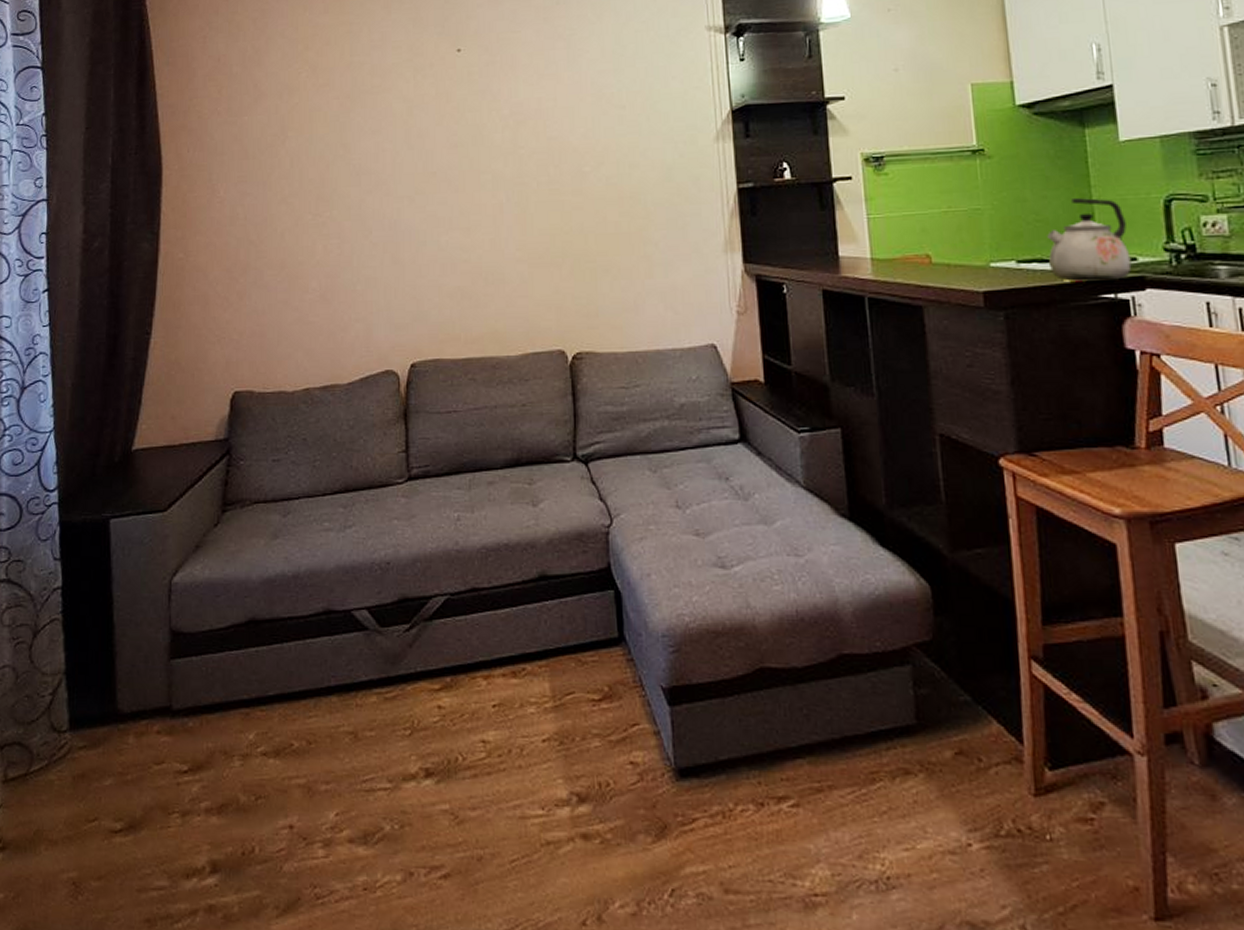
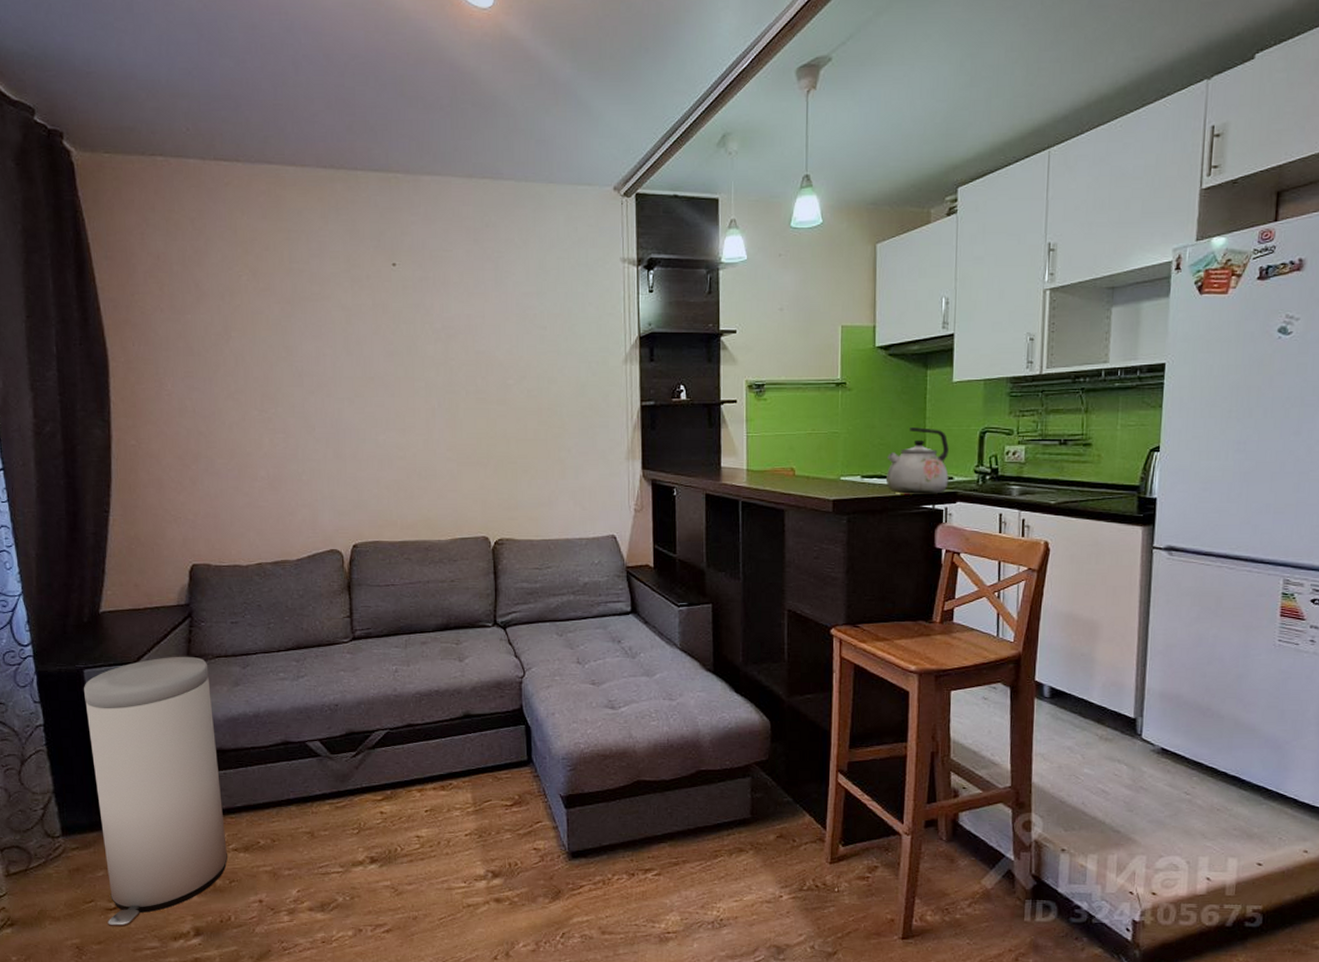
pedal bin: none [108,502,255,858] -> present [84,656,228,928]

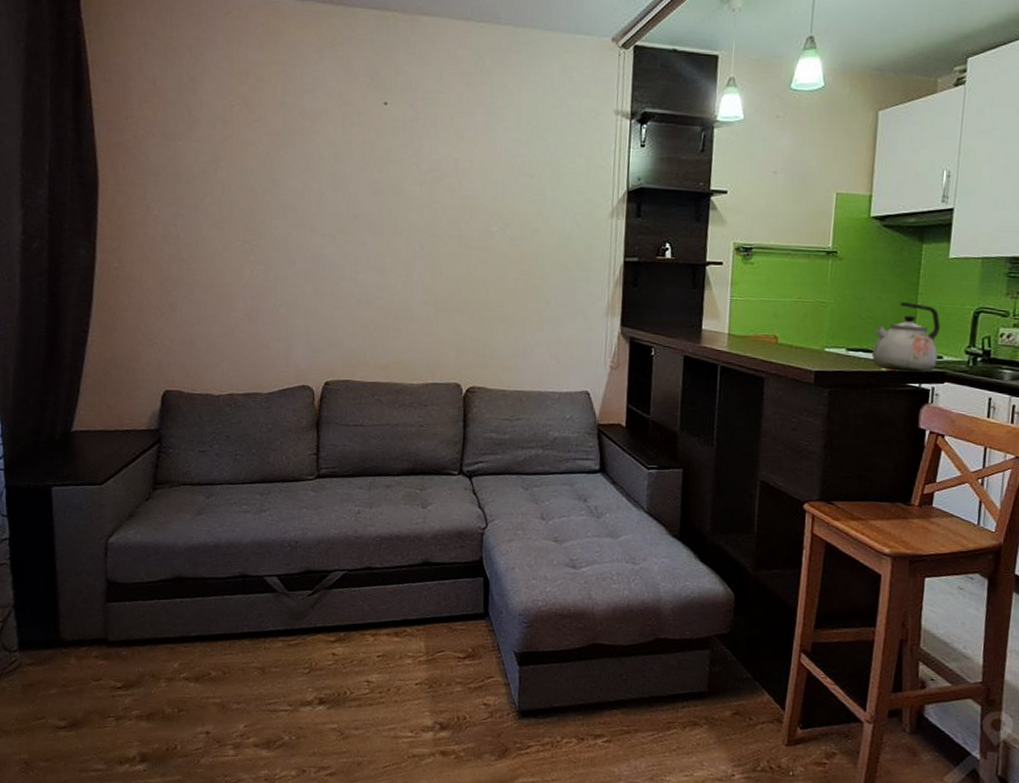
pedal bin: present [84,656,228,928] -> none [51,480,178,747]

